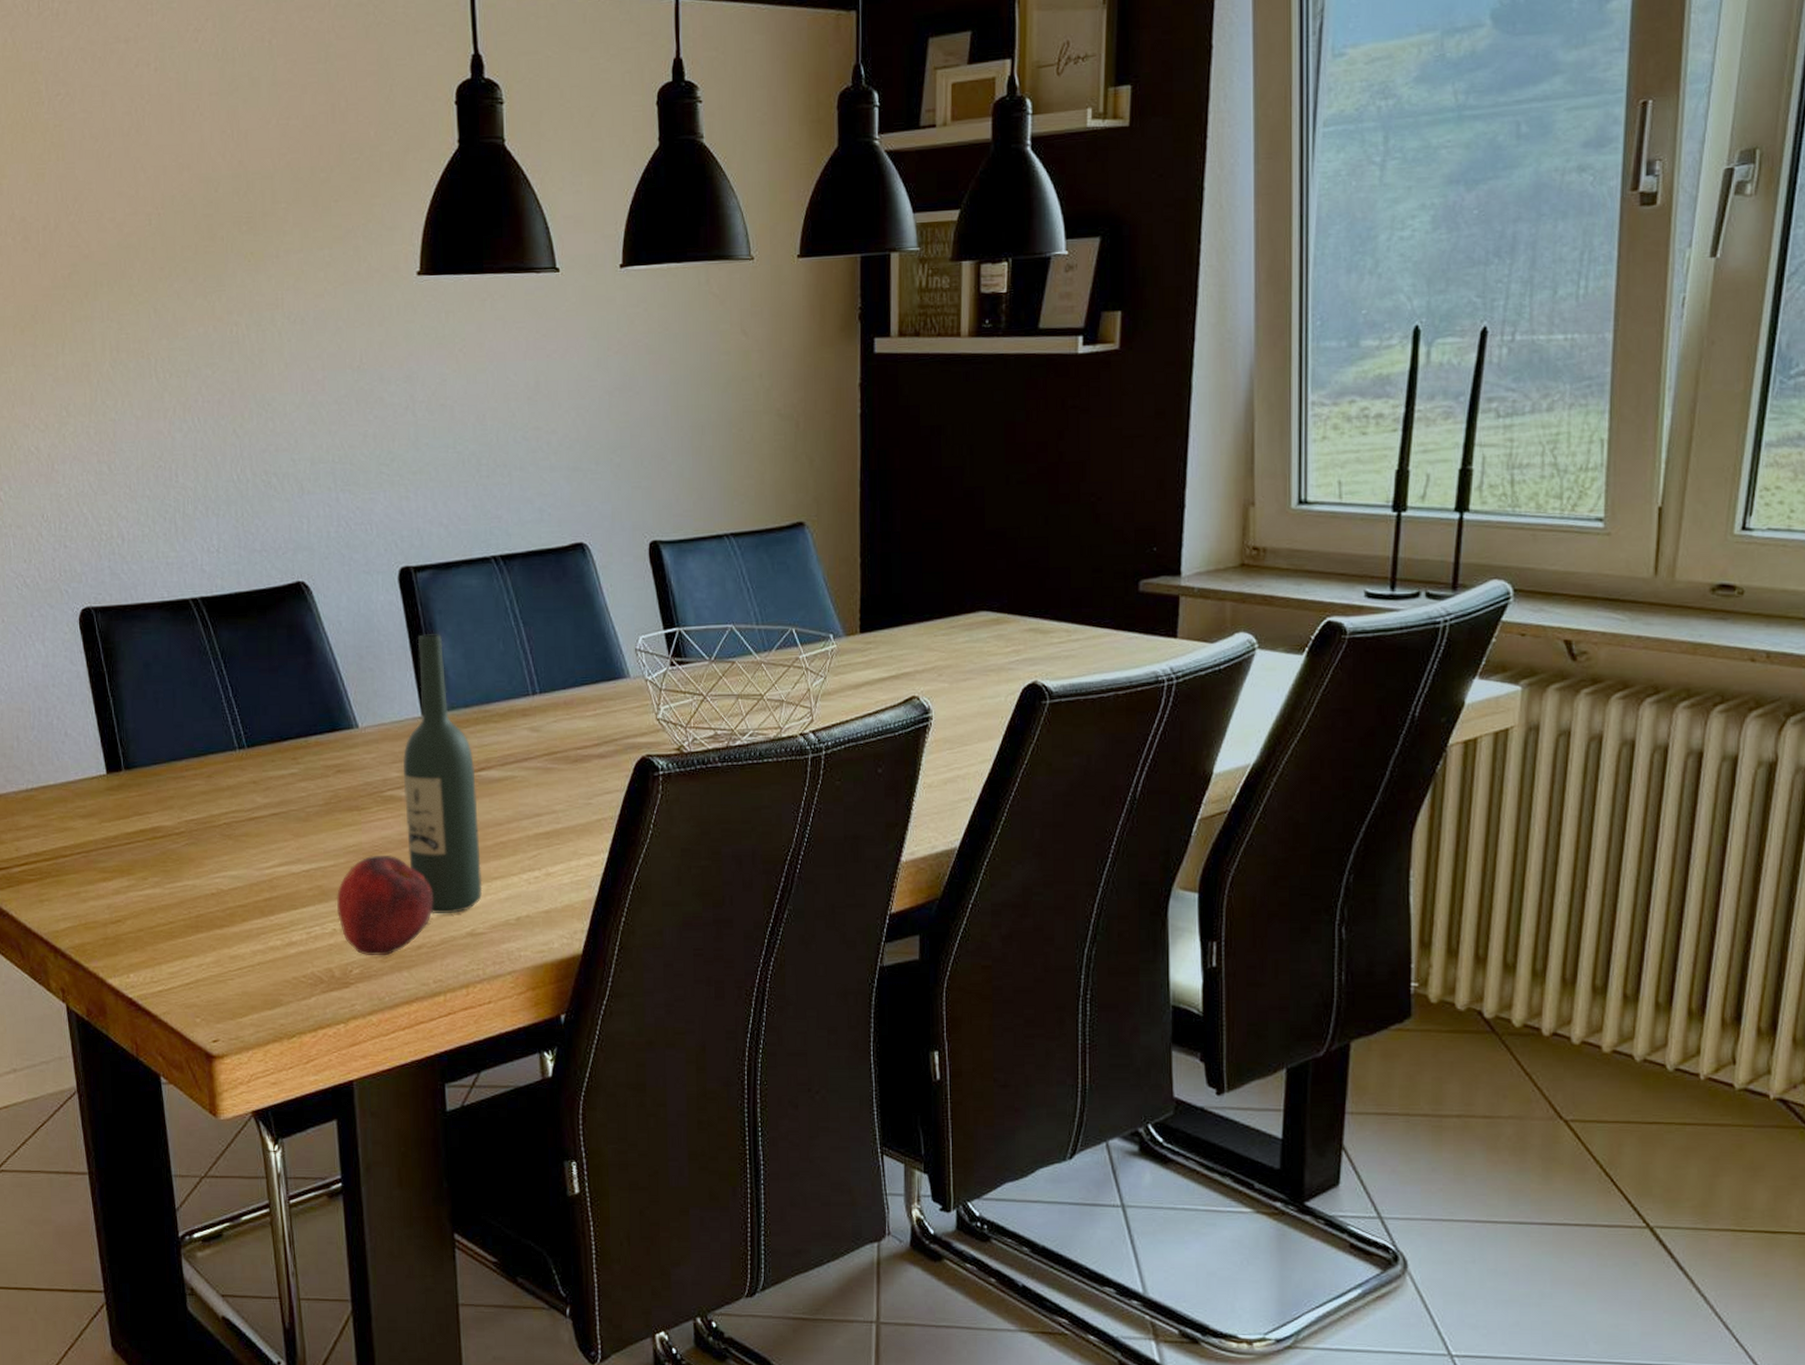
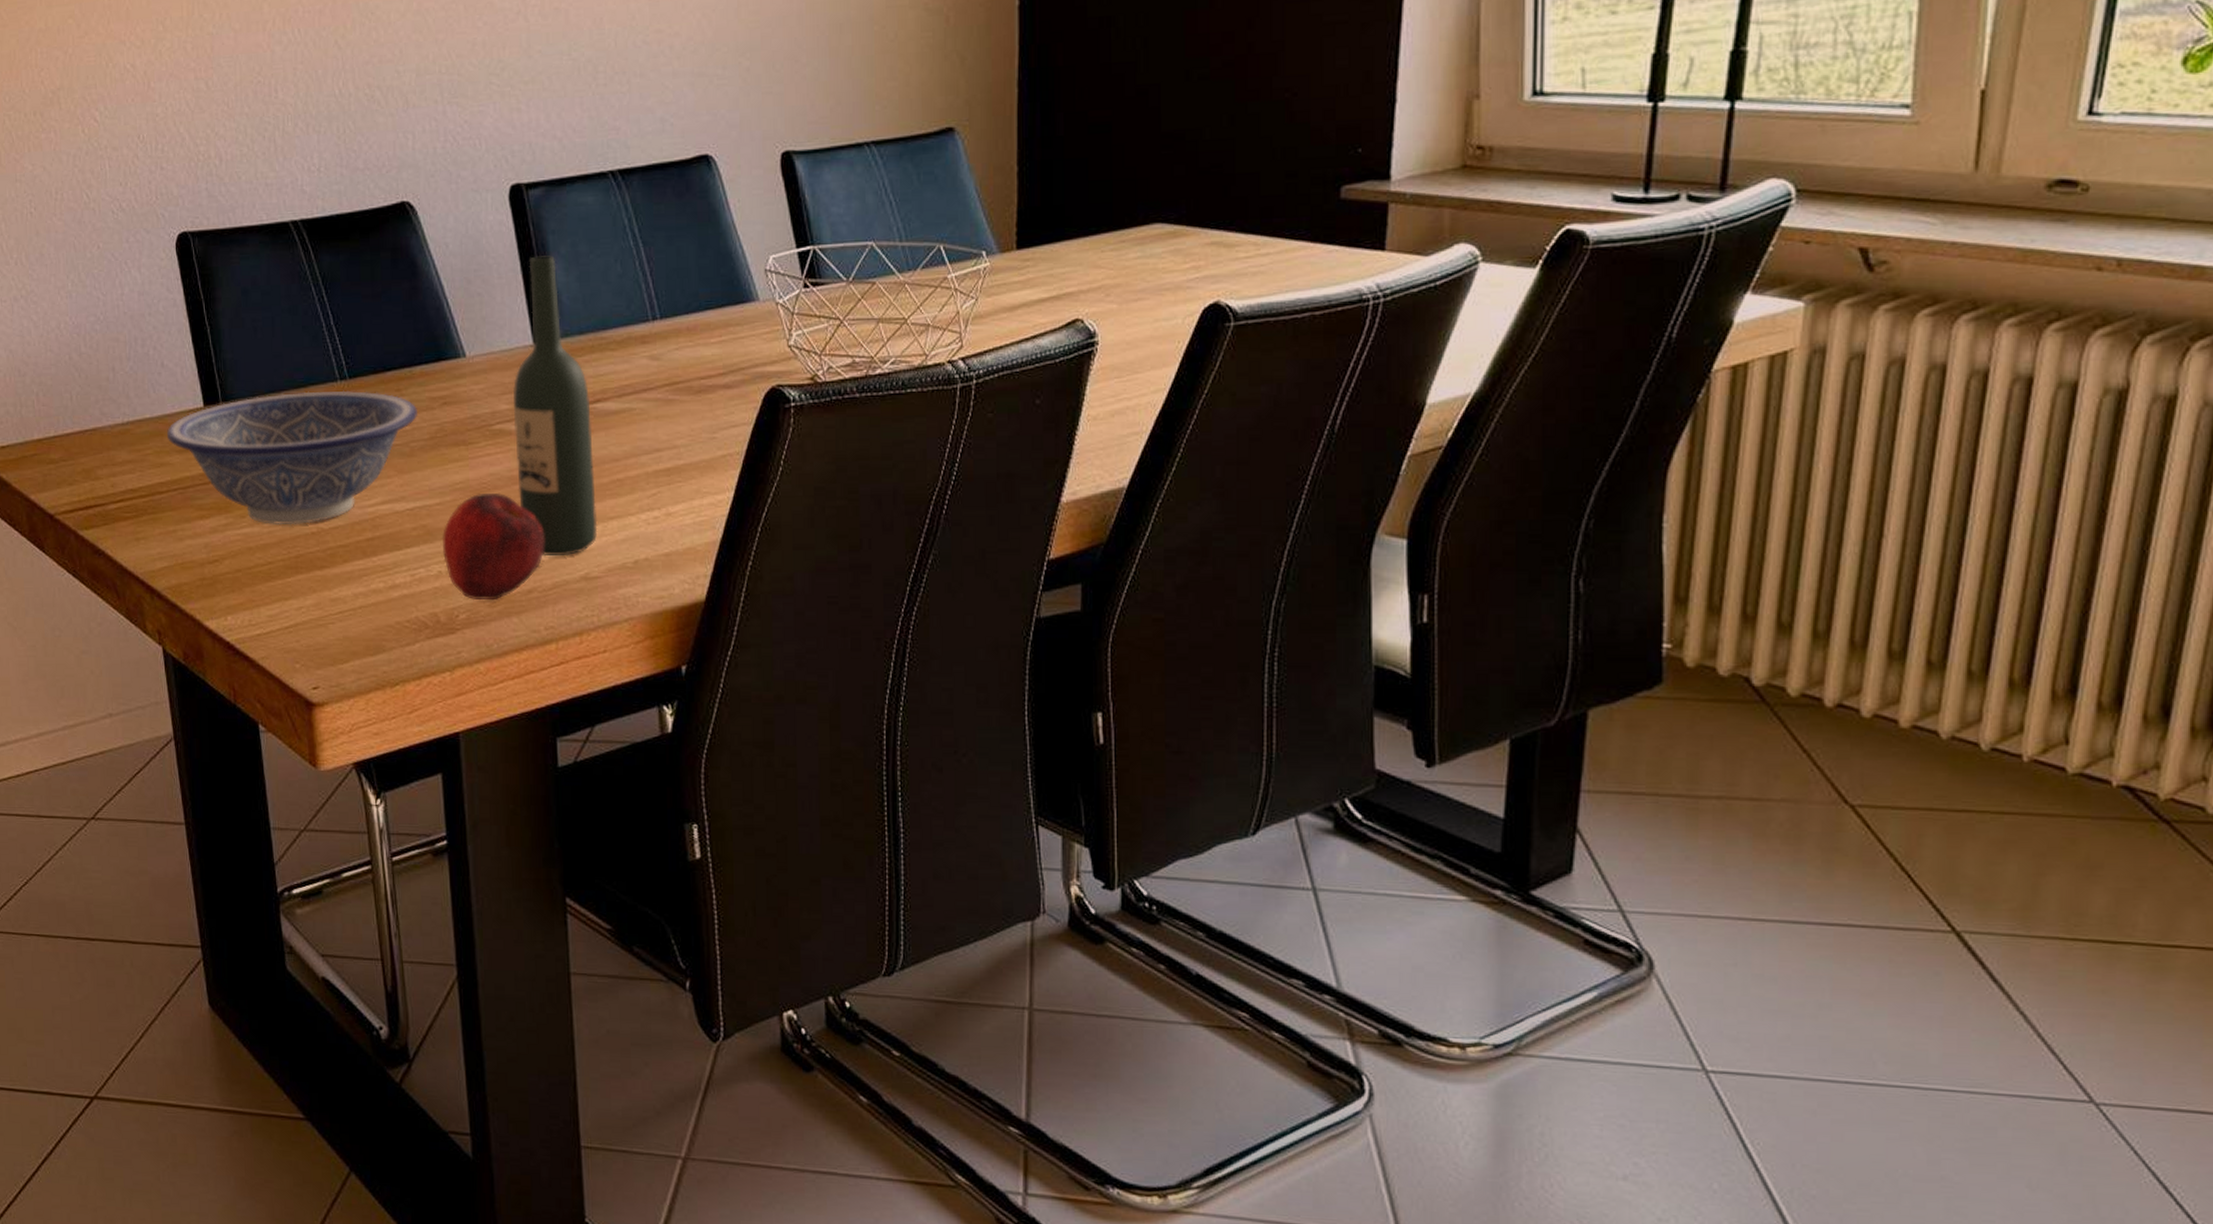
decorative bowl: none [70,759,313,887] -> present [166,390,417,526]

